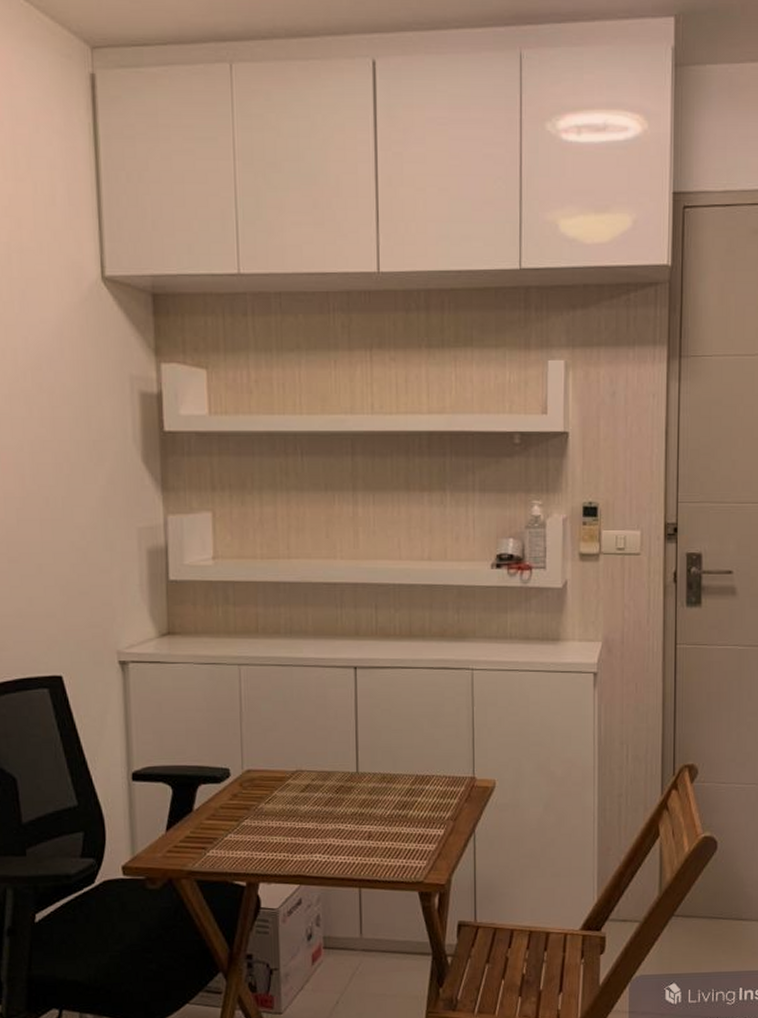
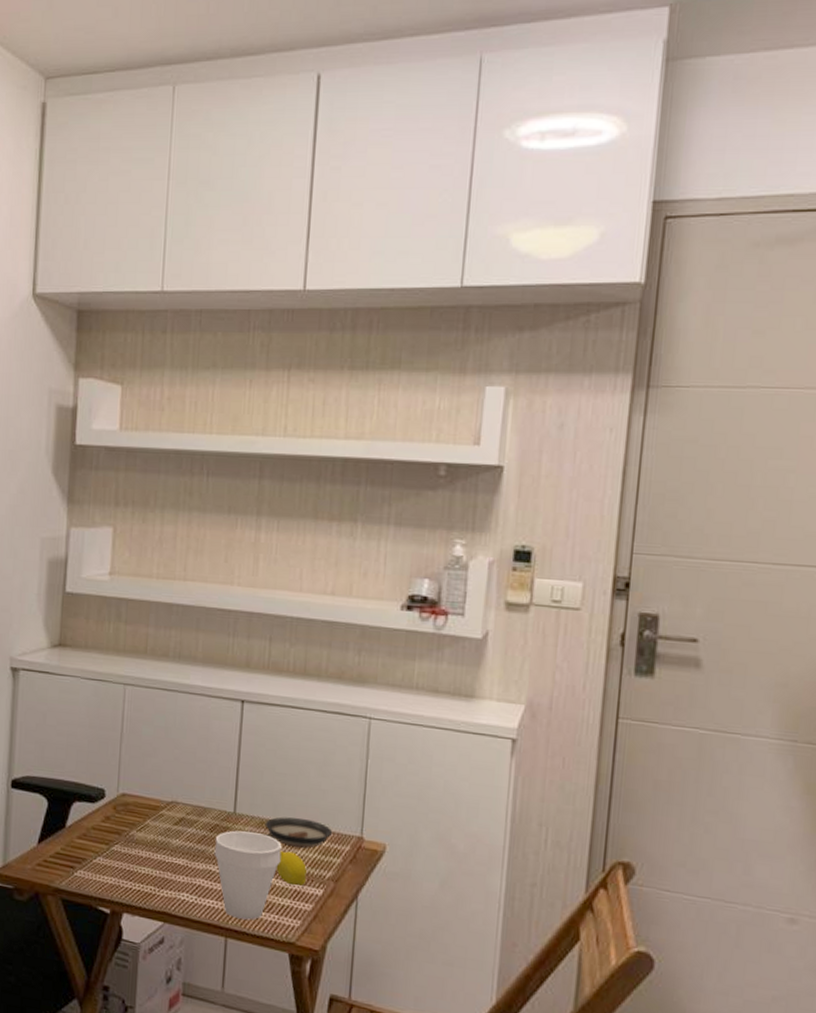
cup: none [341,787,404,869] -> present [214,830,282,920]
saucer: none [386,768,448,796] -> present [264,817,333,849]
fruit: none [400,800,428,830] -> present [276,851,307,886]

